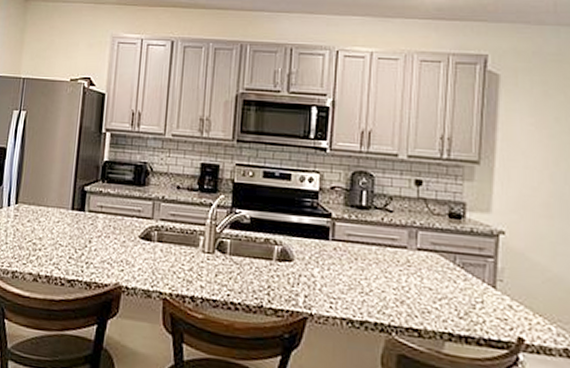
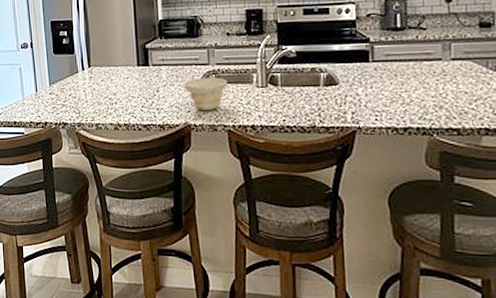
bowl: none [120,232,170,273] -> present [183,77,227,111]

